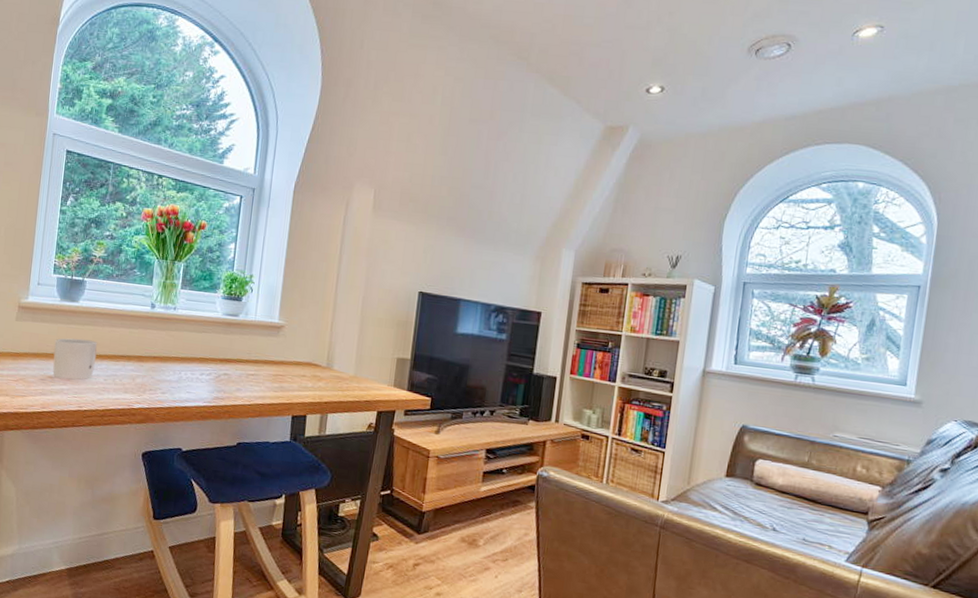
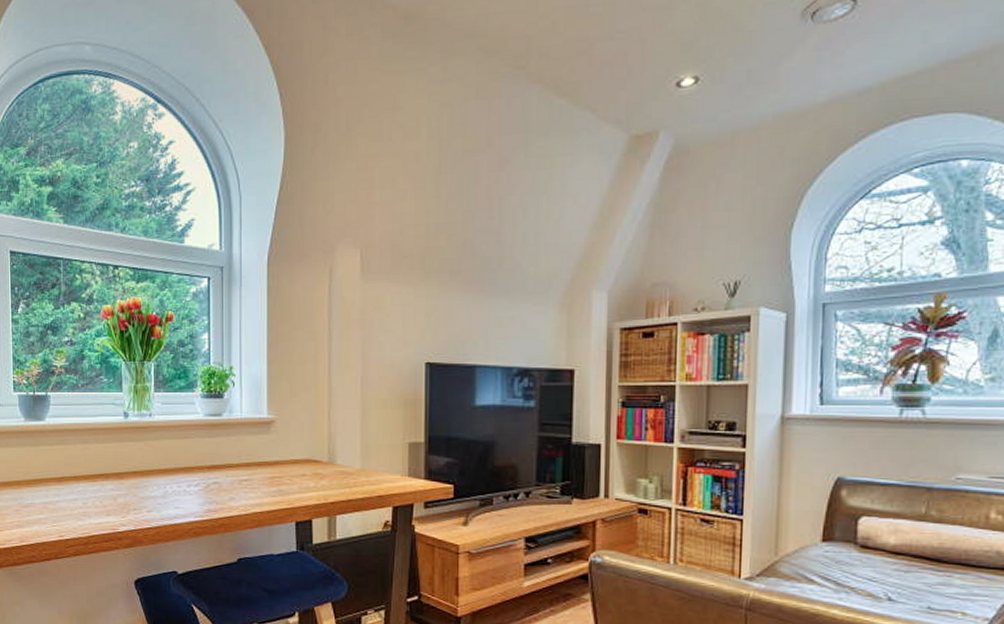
mug: present [52,338,97,381] -> none [24,460,72,508]

